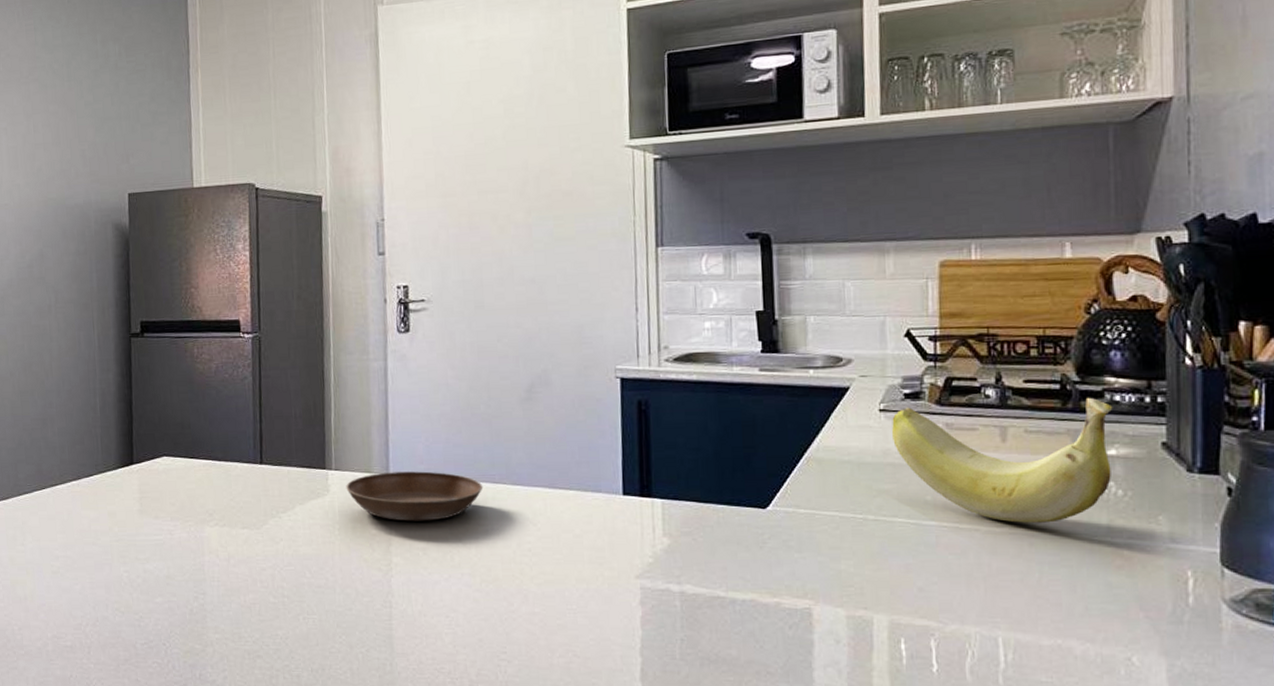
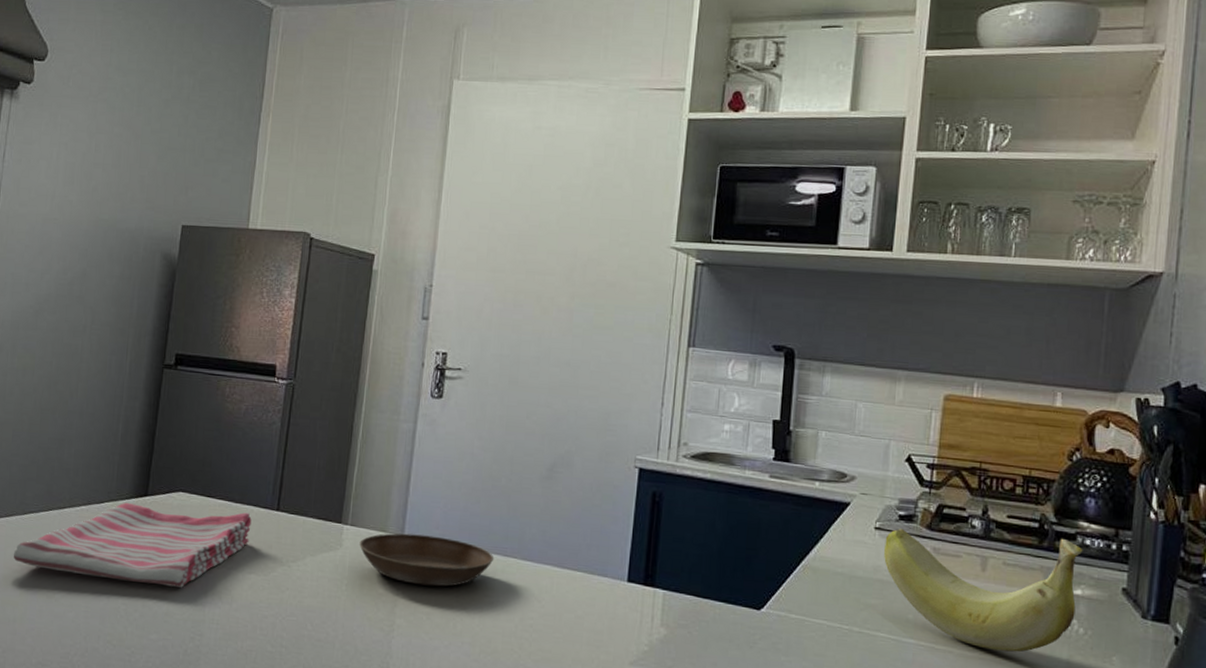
dish towel: none [14,469,237,550] -> present [13,502,252,588]

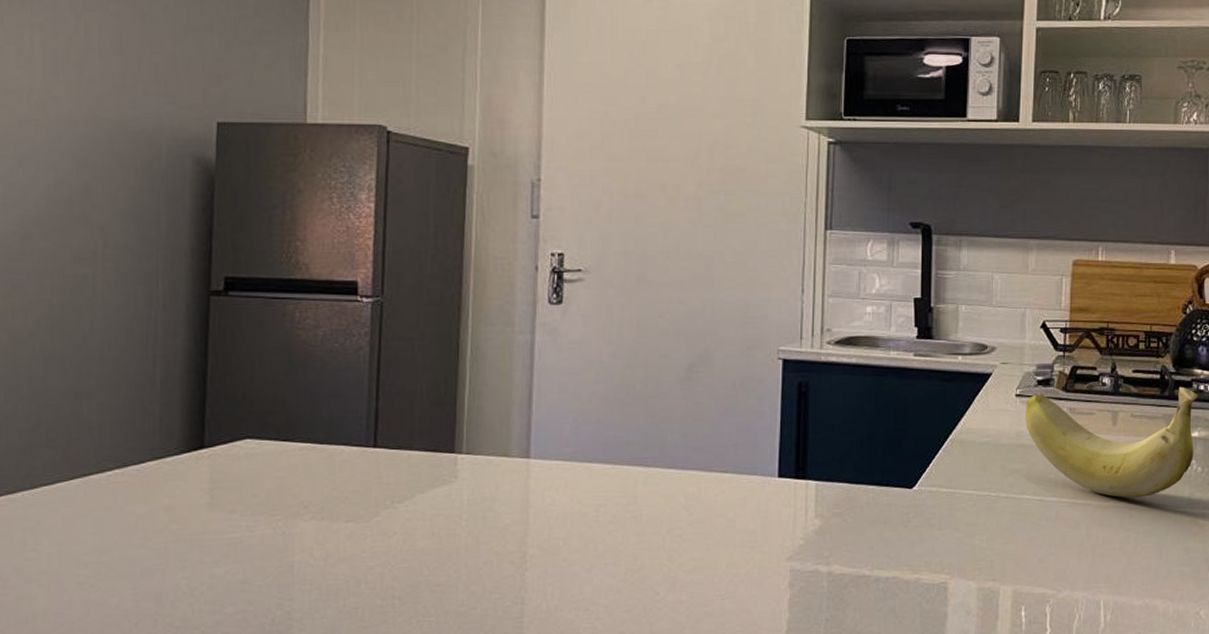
dish towel: present [13,502,252,588] -> none [23,454,343,551]
saucer: present [359,533,494,587] -> none [478,454,634,509]

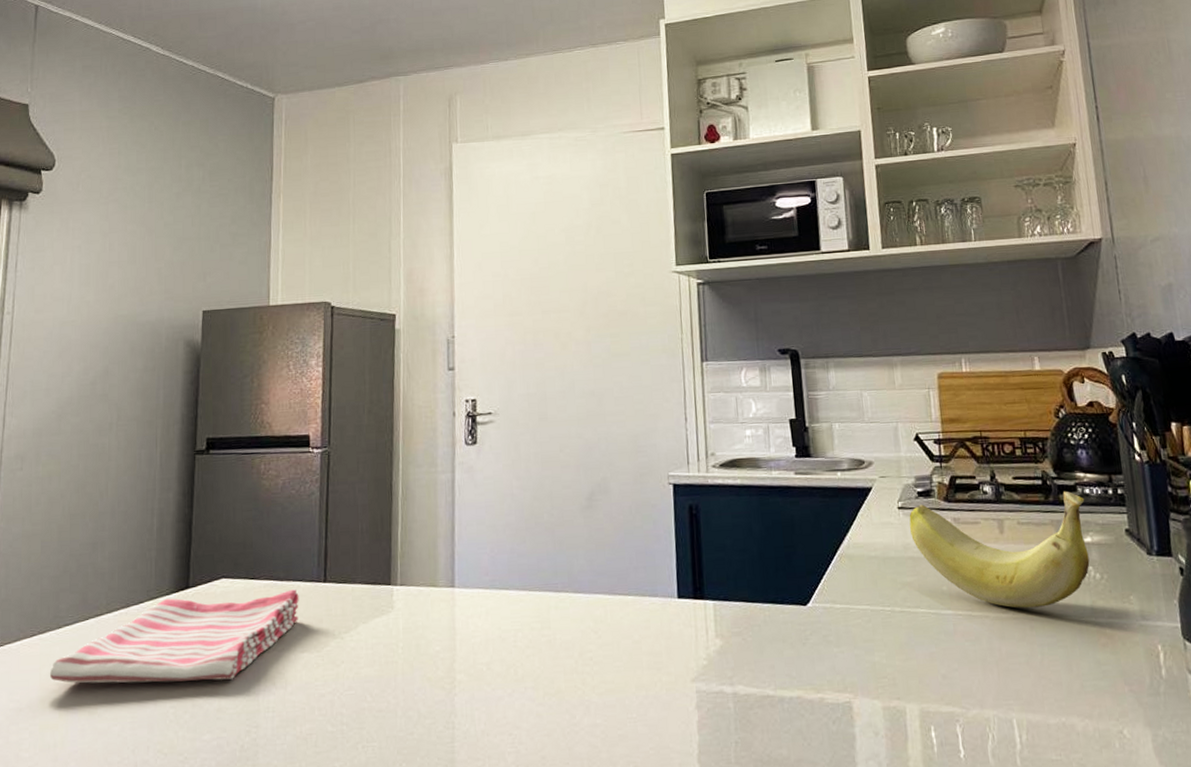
dish towel: none [23,454,343,551] -> present [49,589,299,683]

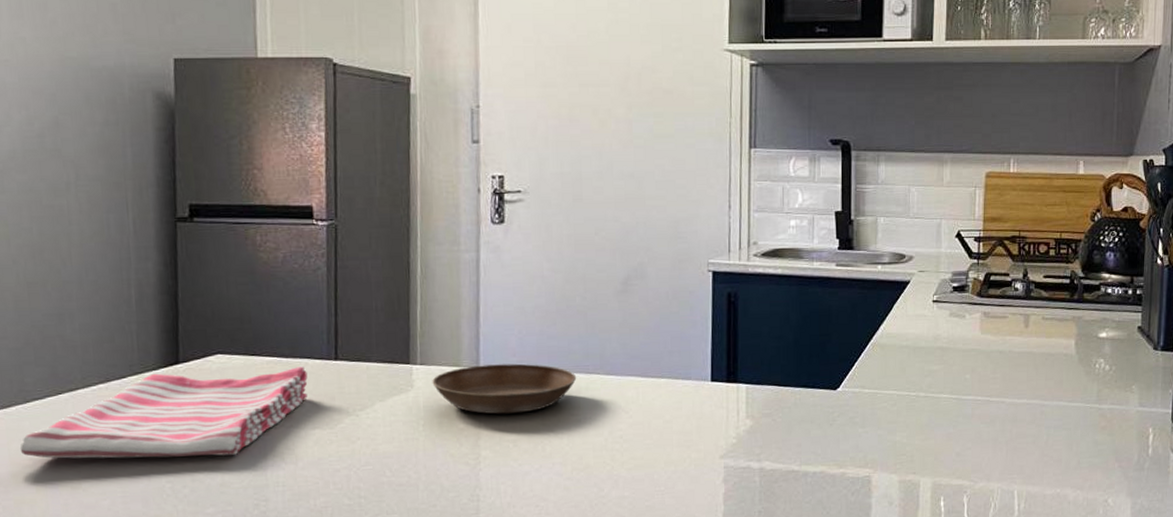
saucer: none [411,582,547,636] -> present [432,363,577,414]
banana: present [909,491,1090,608] -> none [942,290,1106,395]

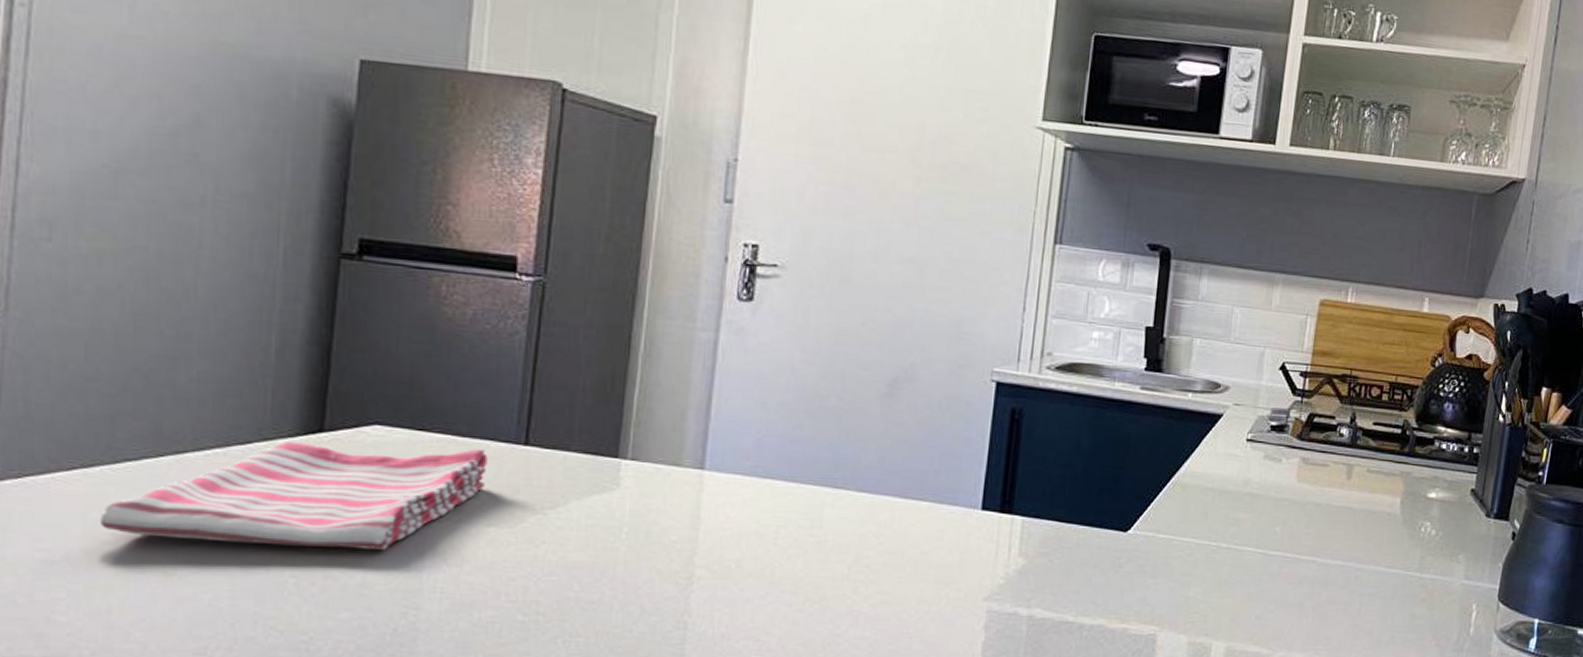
saucer: present [432,363,577,414] -> none [644,467,822,528]

